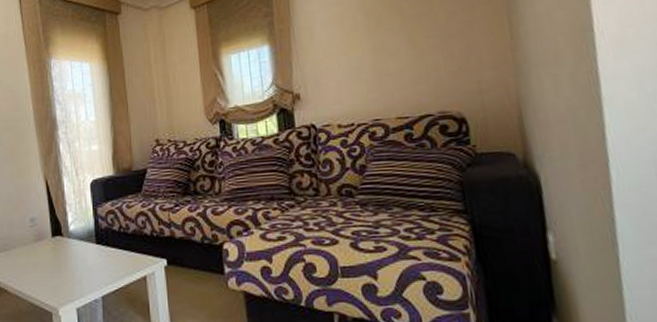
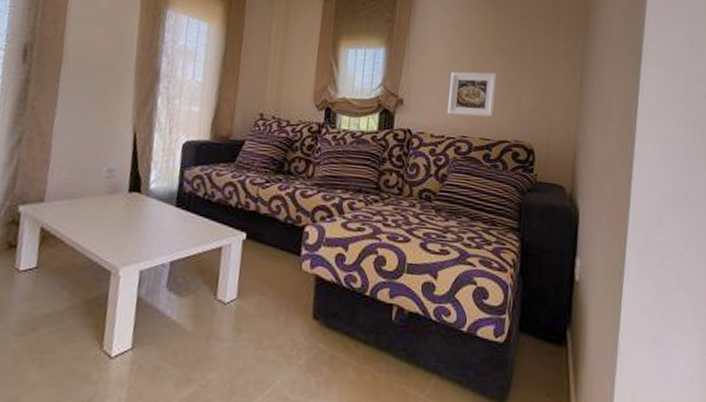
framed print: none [347,42,407,99] -> present [447,71,496,118]

